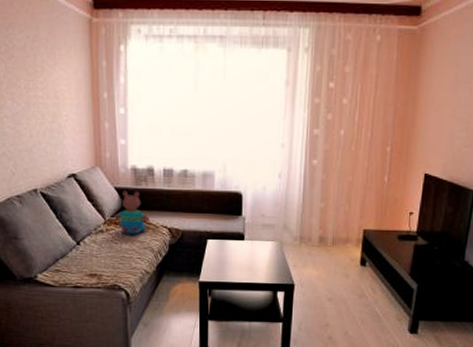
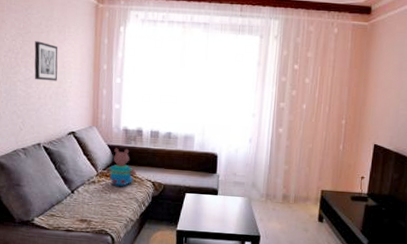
wall art: none [20,67,51,115] -> present [34,41,58,81]

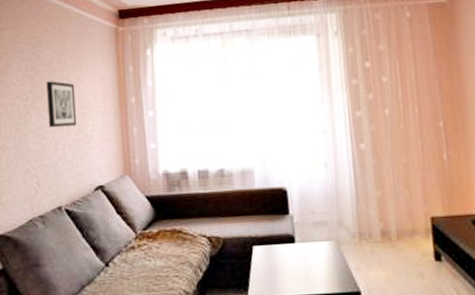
teddy bear: present [105,148,136,186] -> none [146,198,186,249]

